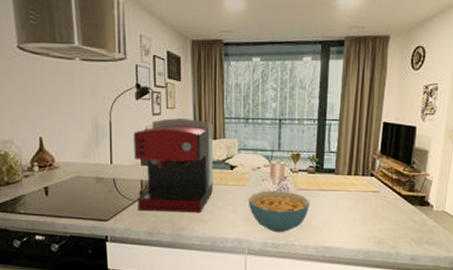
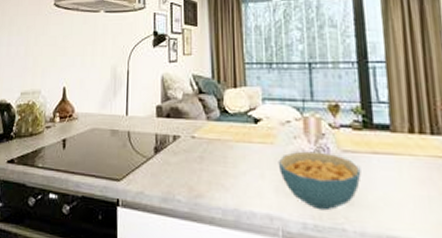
coffee maker: present [133,118,214,213] -> none [149,65,235,177]

